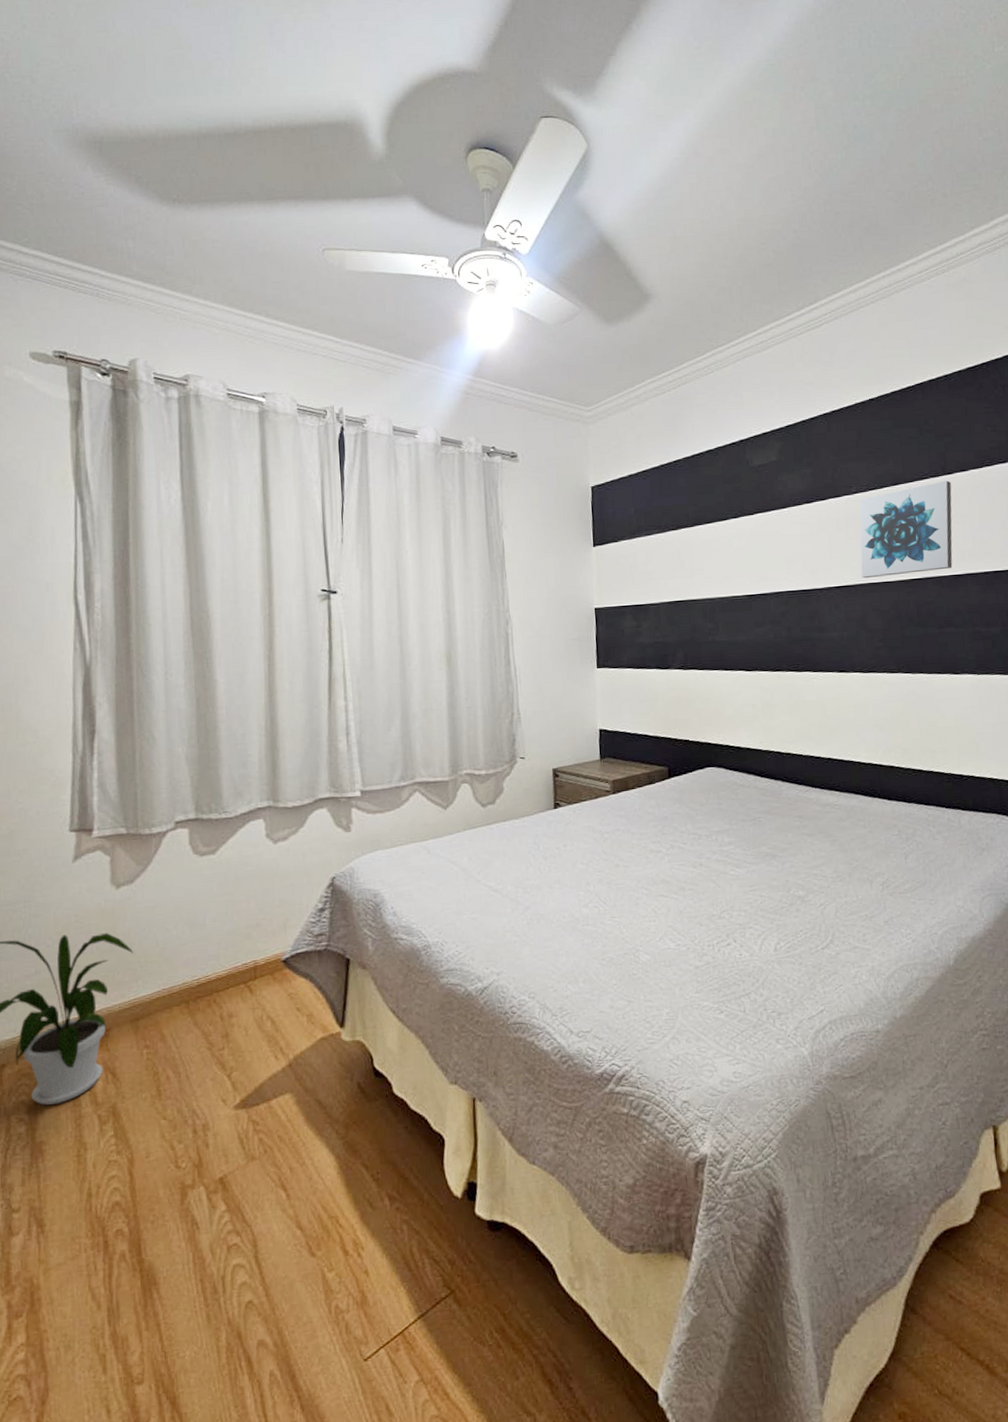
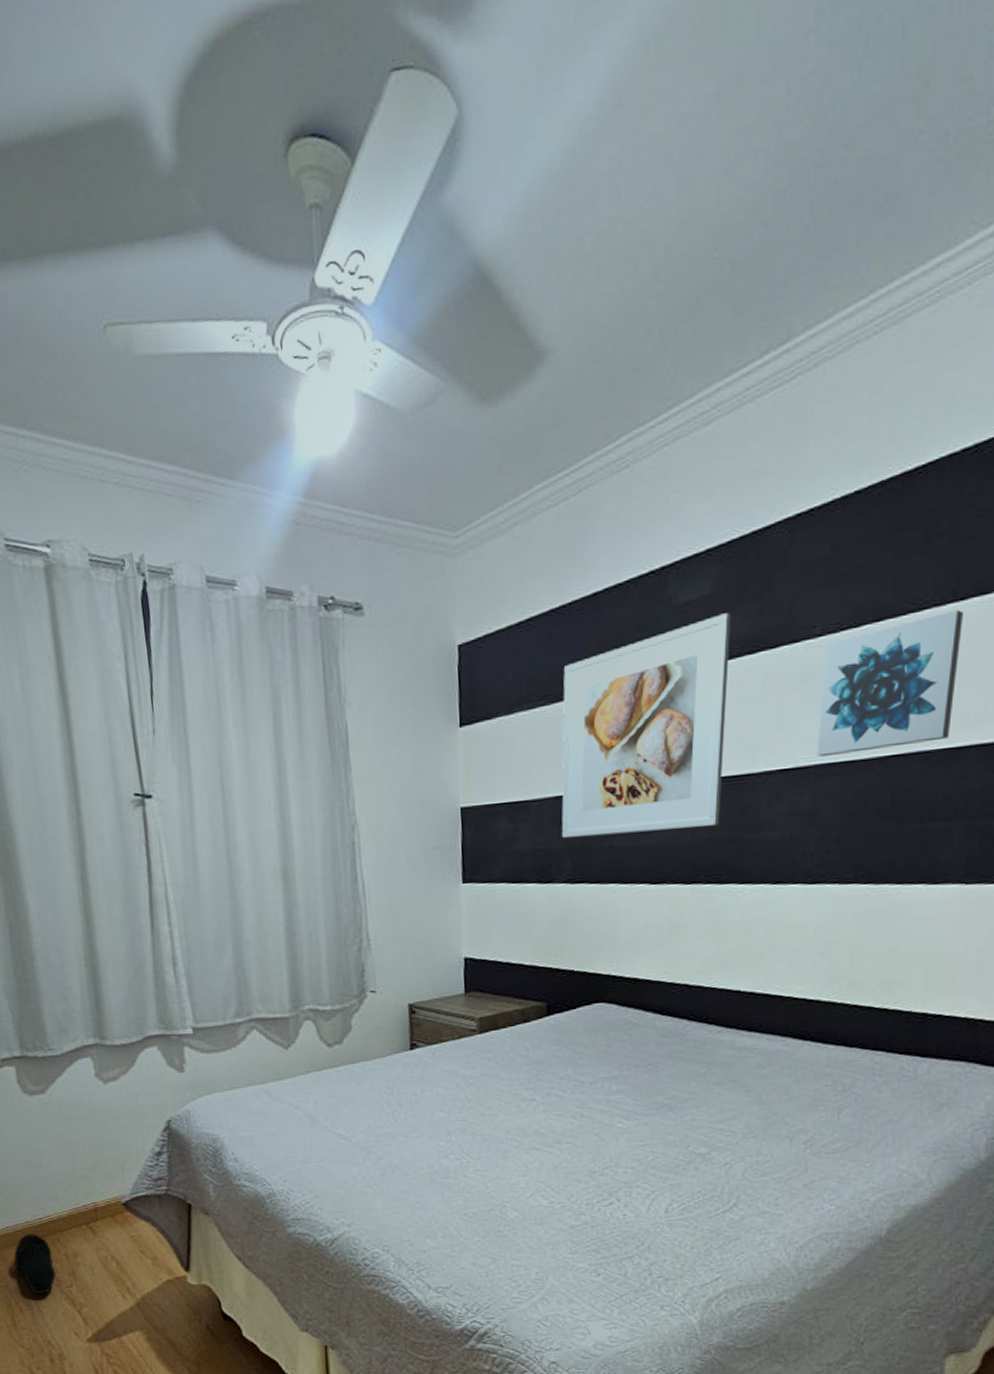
shoe: none [165,995,208,1059] -> present [14,1234,56,1294]
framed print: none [672,474,795,634] -> present [561,613,731,839]

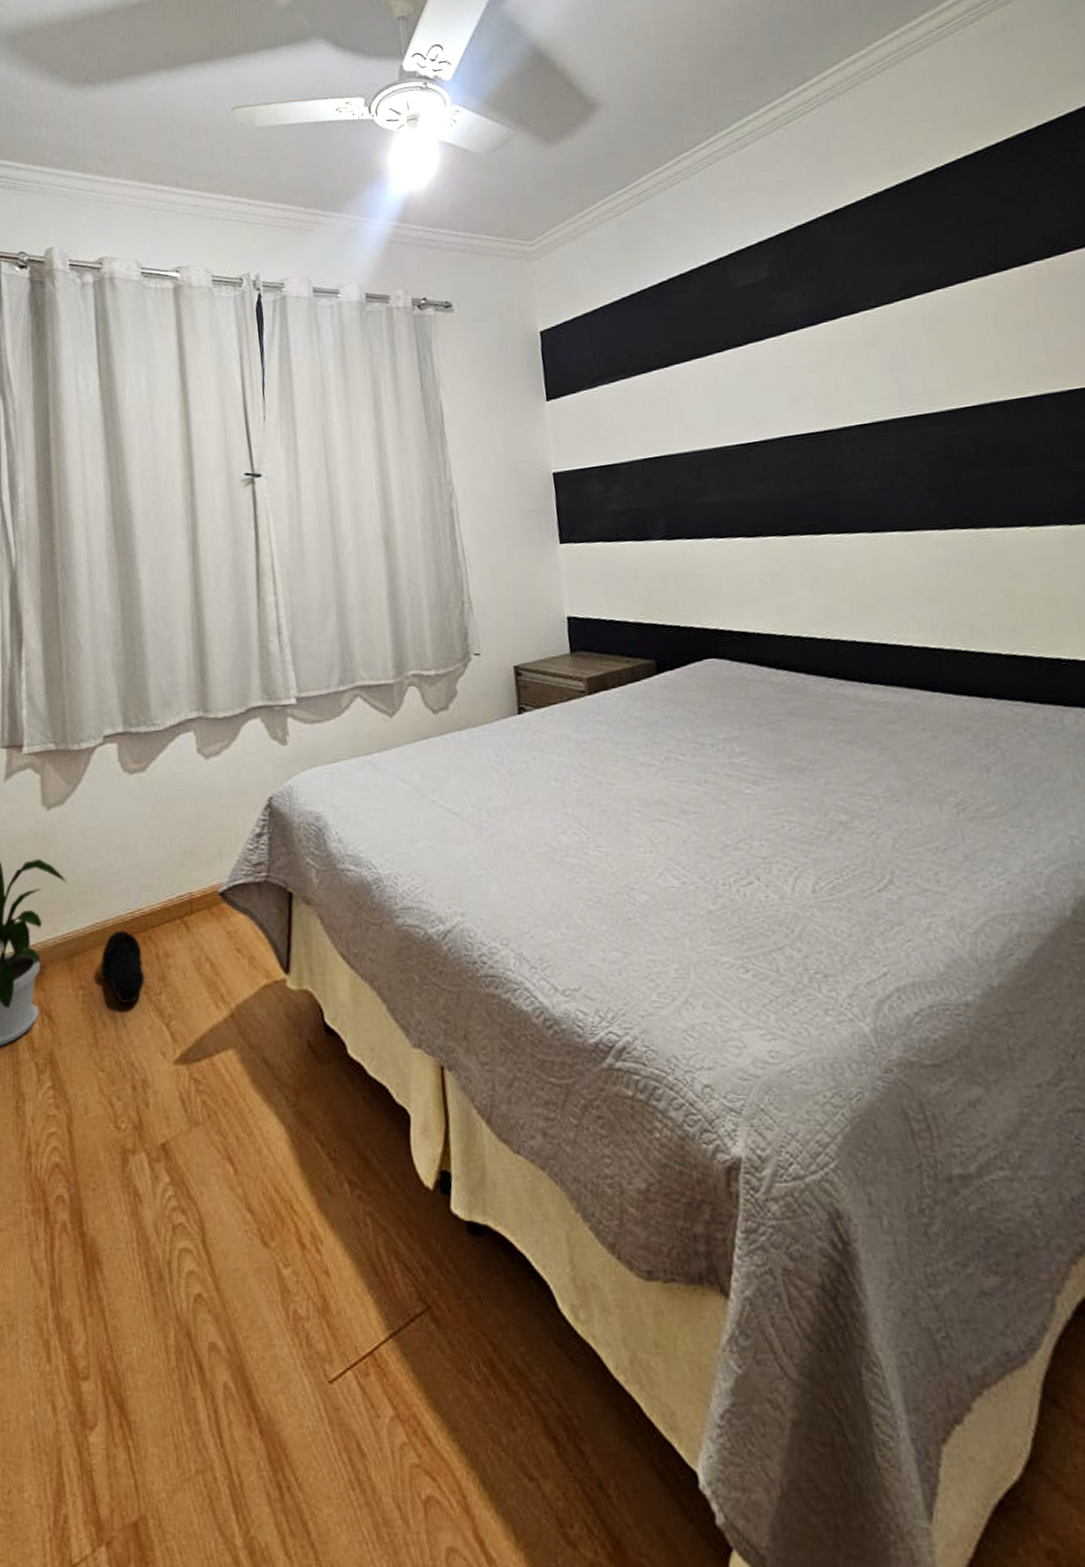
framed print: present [561,613,731,839] -> none [639,292,808,498]
wall art: present [817,609,965,757] -> none [882,278,1020,412]

